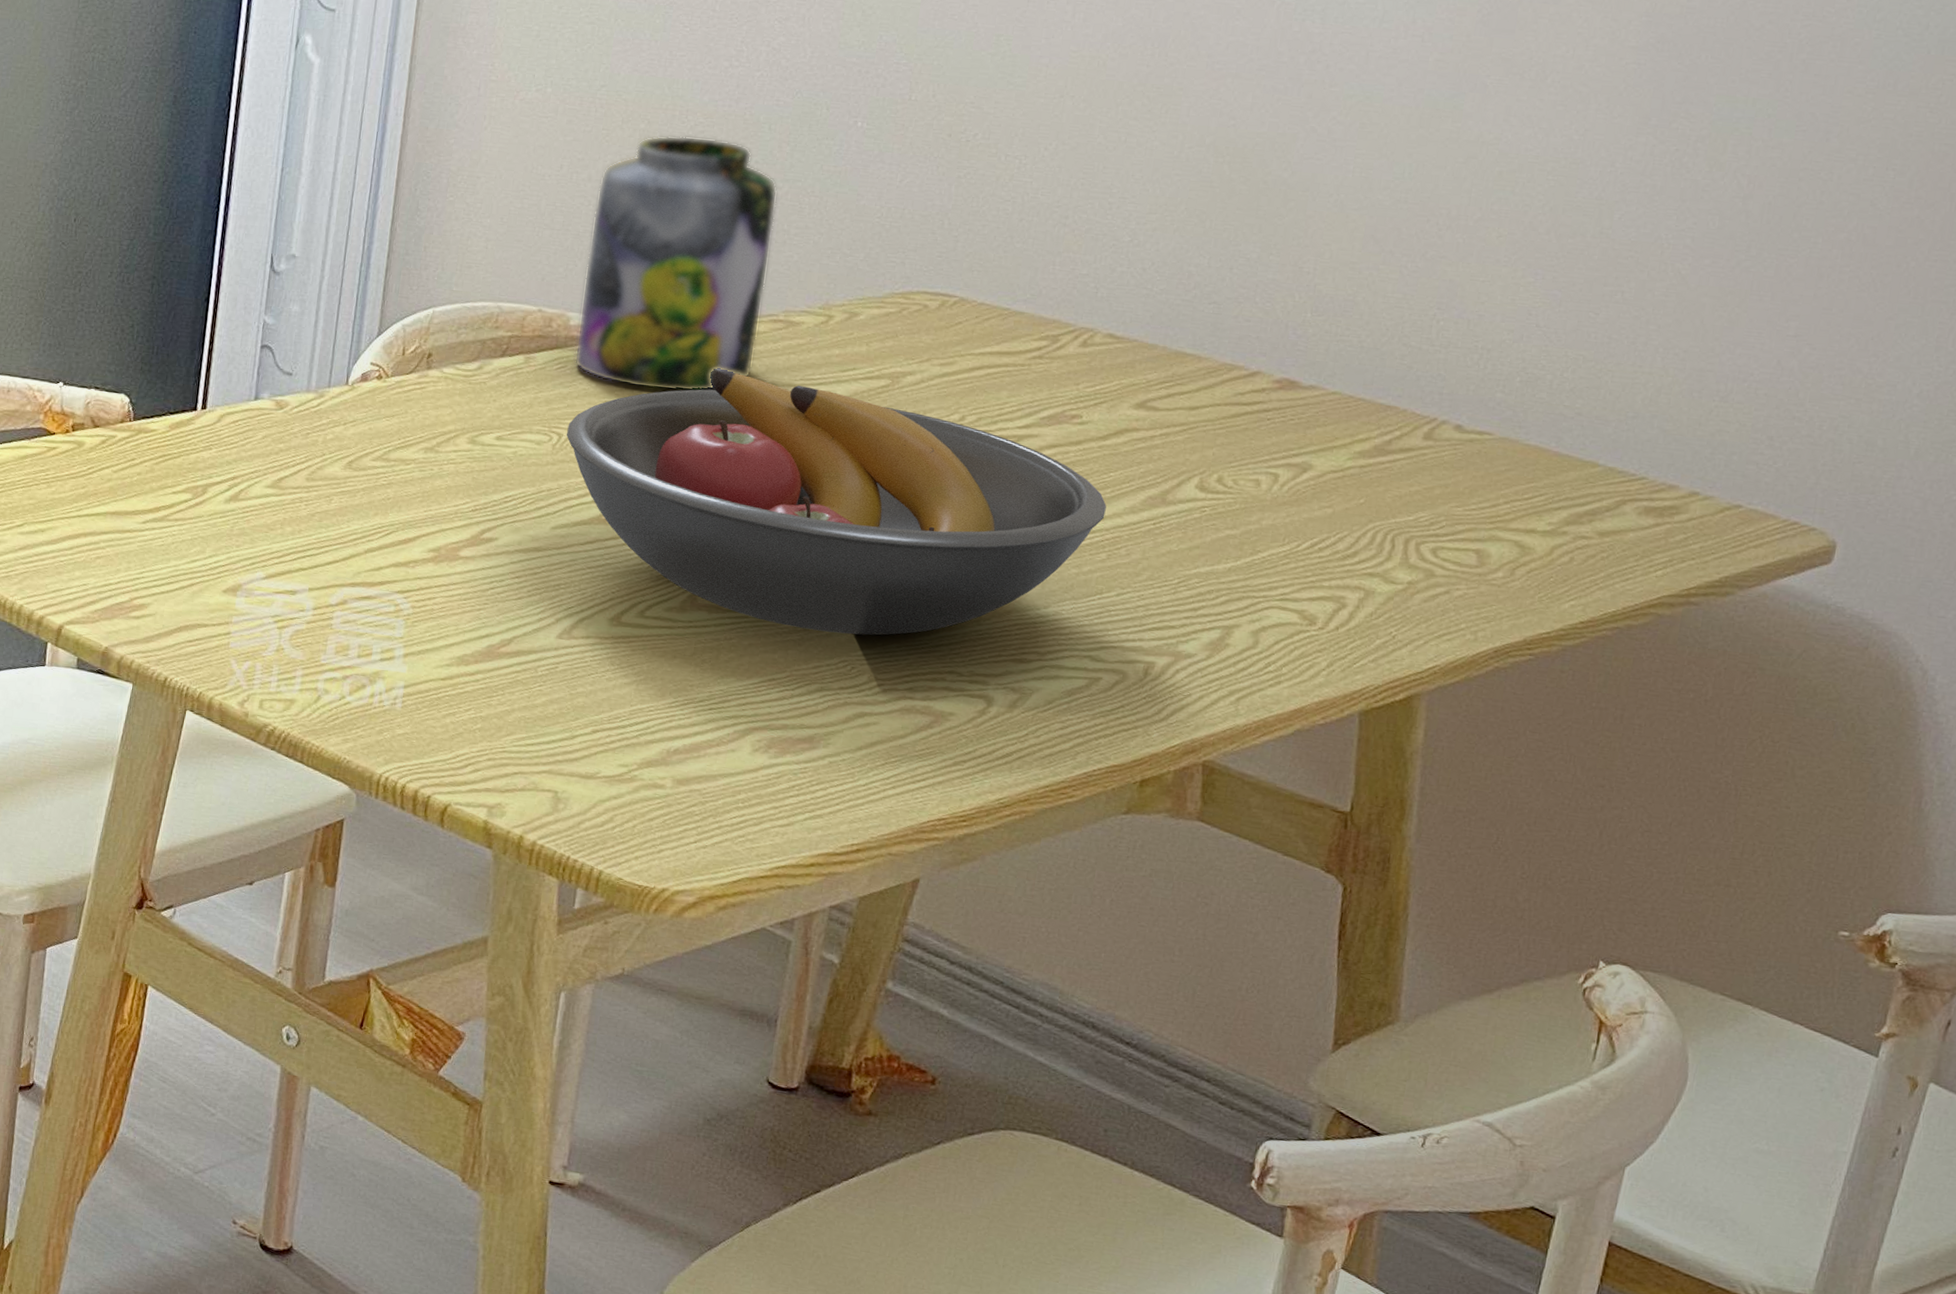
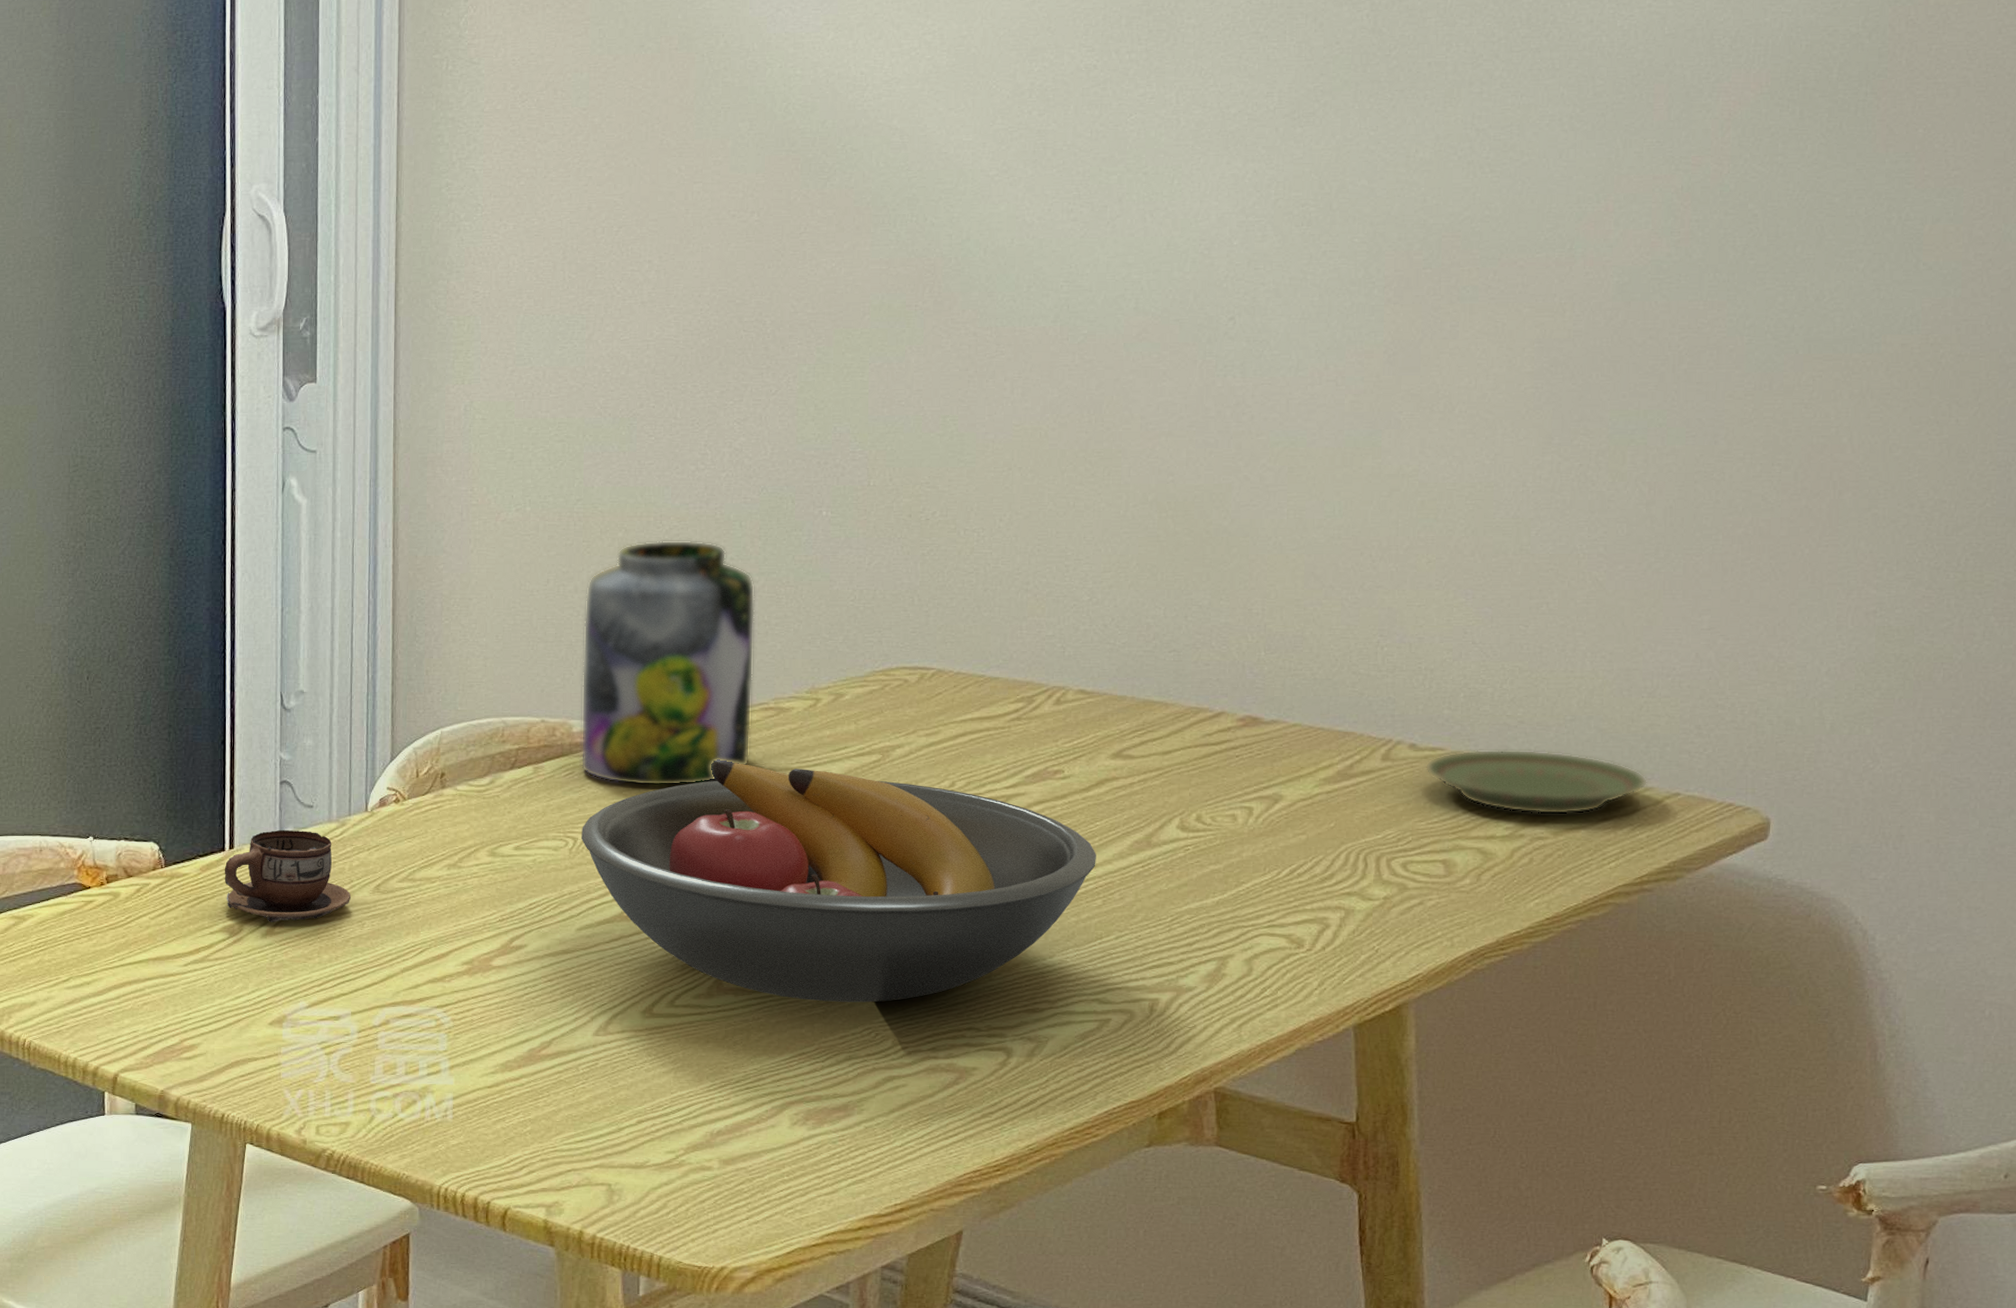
cup: none [192,394,322,489] -> present [224,829,351,922]
plate: none [1468,437,1709,517] -> present [1425,749,1648,815]

